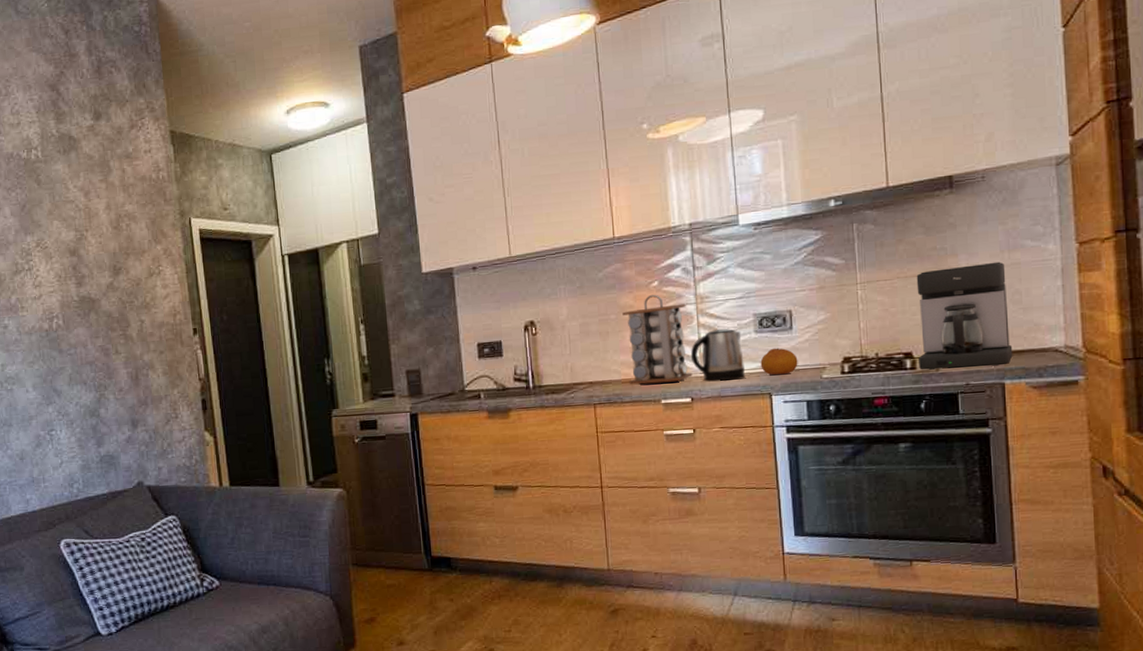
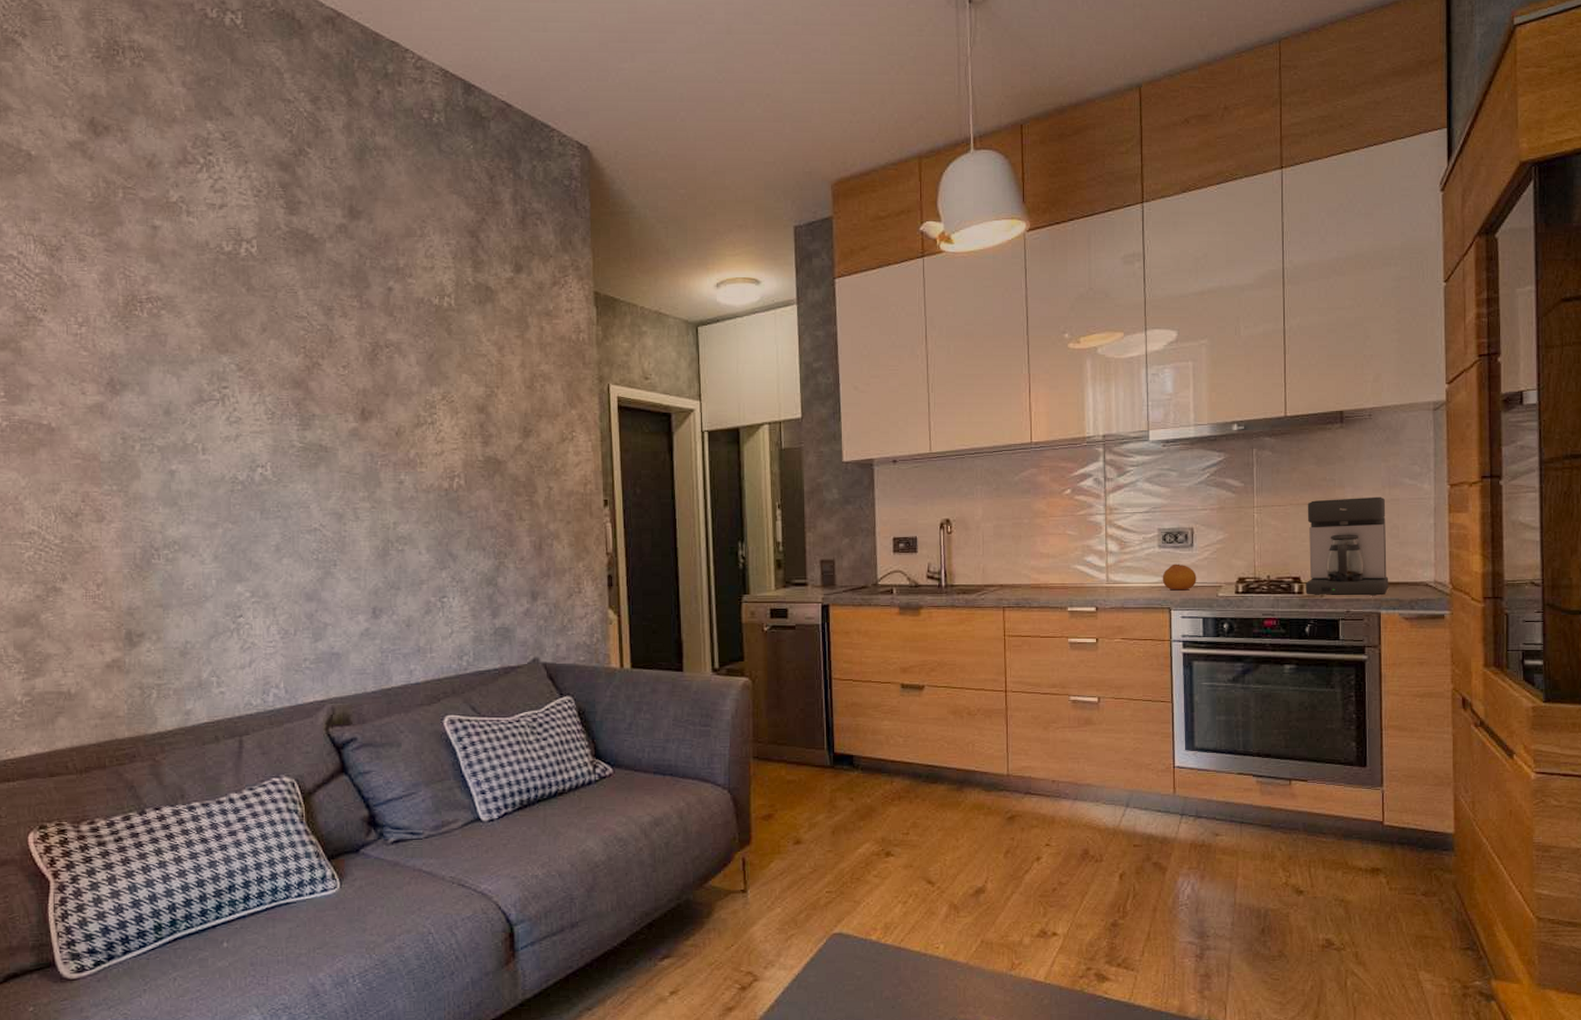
spice rack: present [622,294,693,385] -> none [1035,502,1098,592]
kettle: present [690,328,746,382] -> none [1097,540,1148,594]

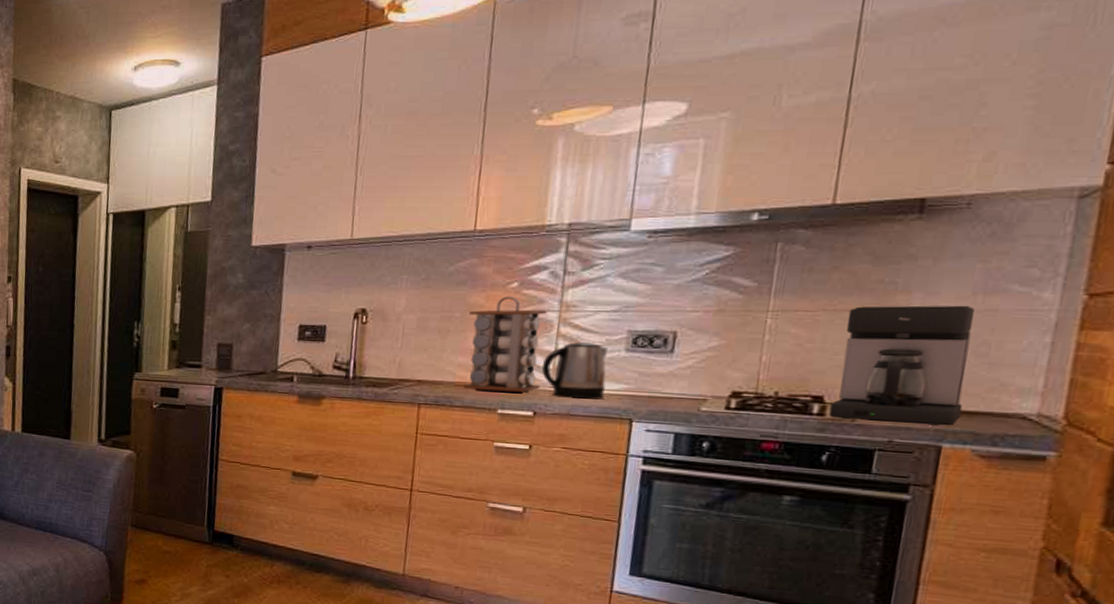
spice rack: none [1035,502,1098,592] -> present [463,296,548,393]
kettle: none [1097,540,1148,594] -> present [541,341,609,400]
fruit: present [1162,564,1197,591] -> none [625,370,674,401]

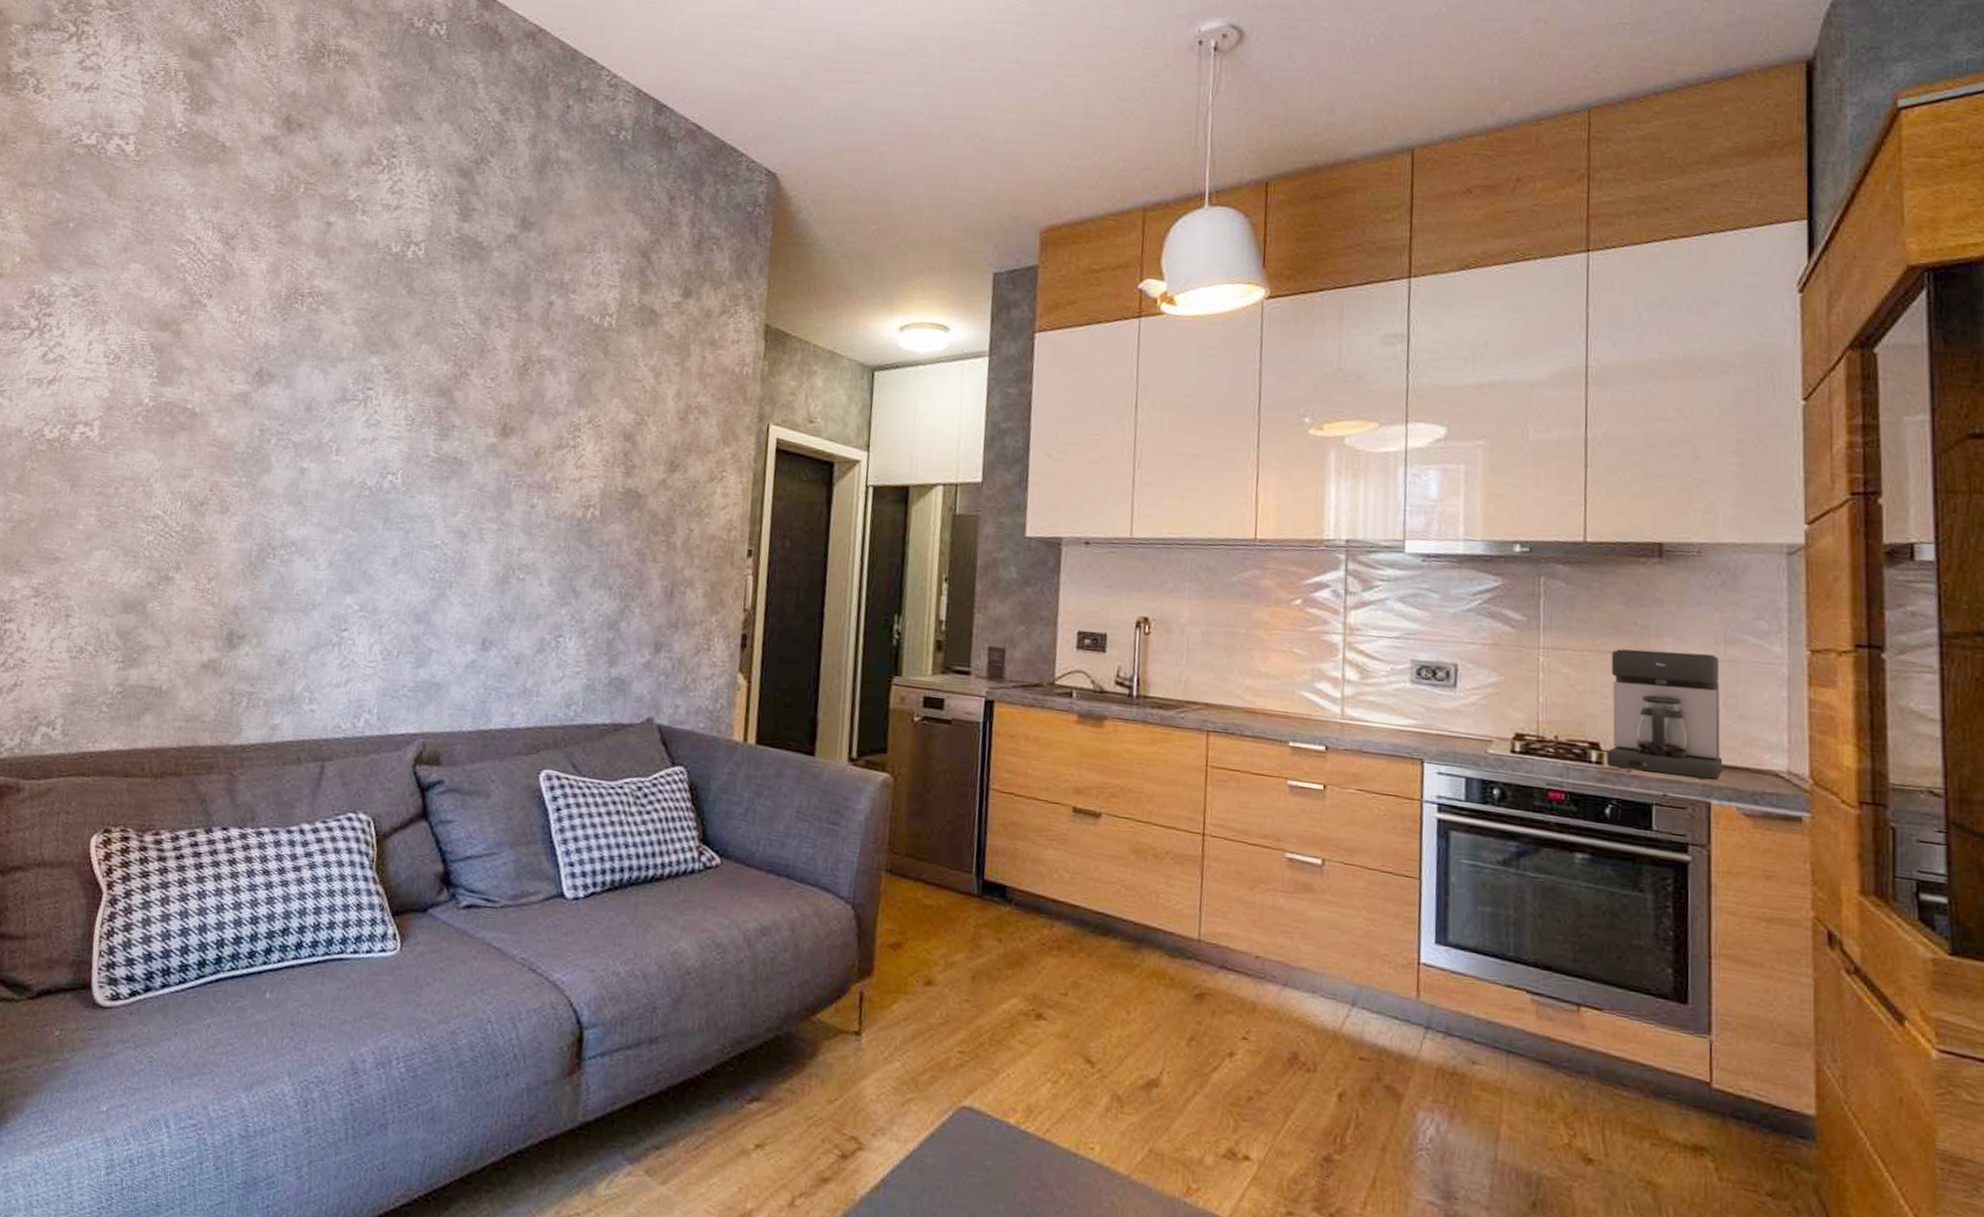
spice rack: present [463,296,548,393] -> none [1252,613,1332,724]
kettle: present [541,341,609,400] -> none [1330,669,1395,736]

